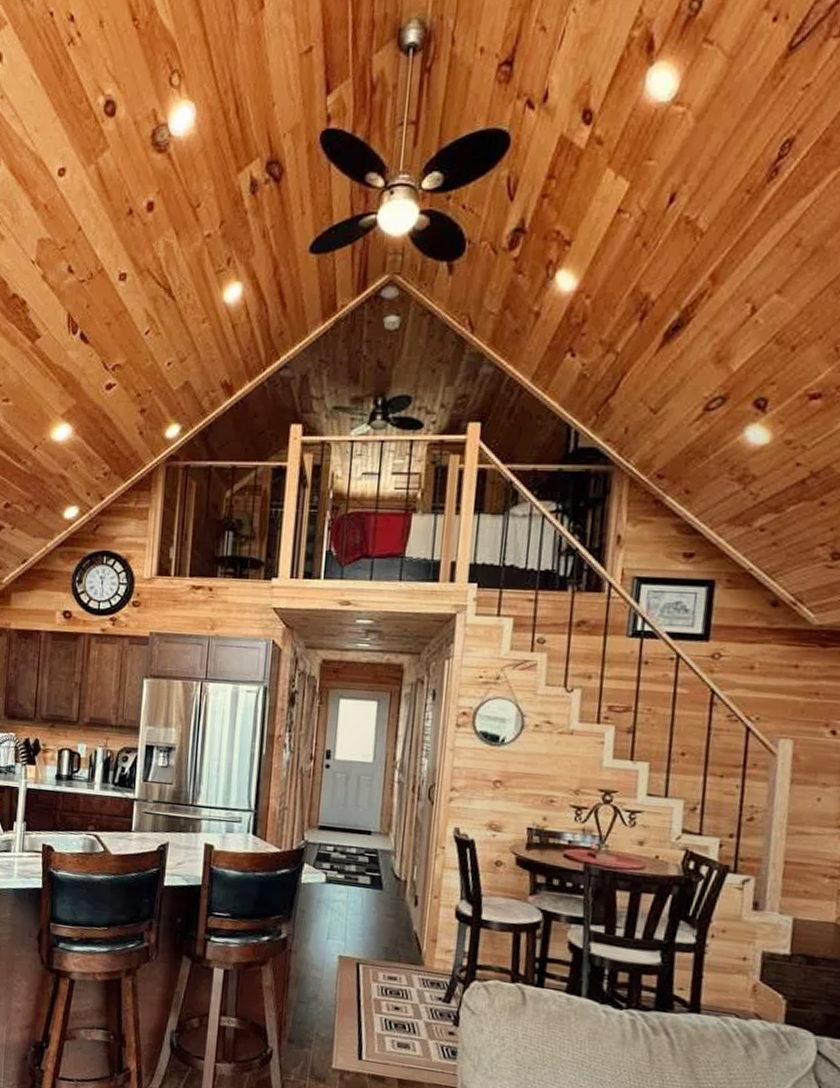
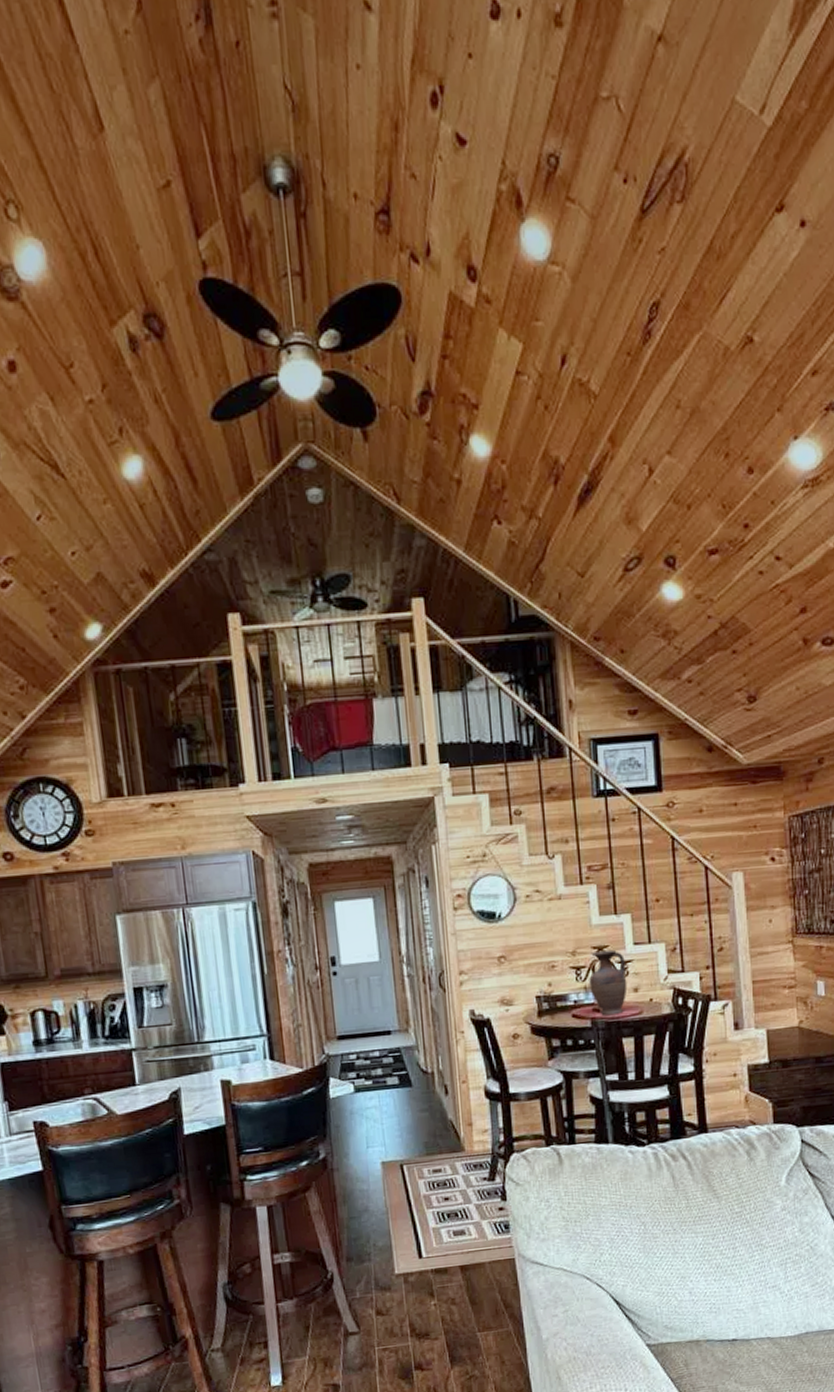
vase: none [588,794,634,865] -> present [589,949,628,1017]

